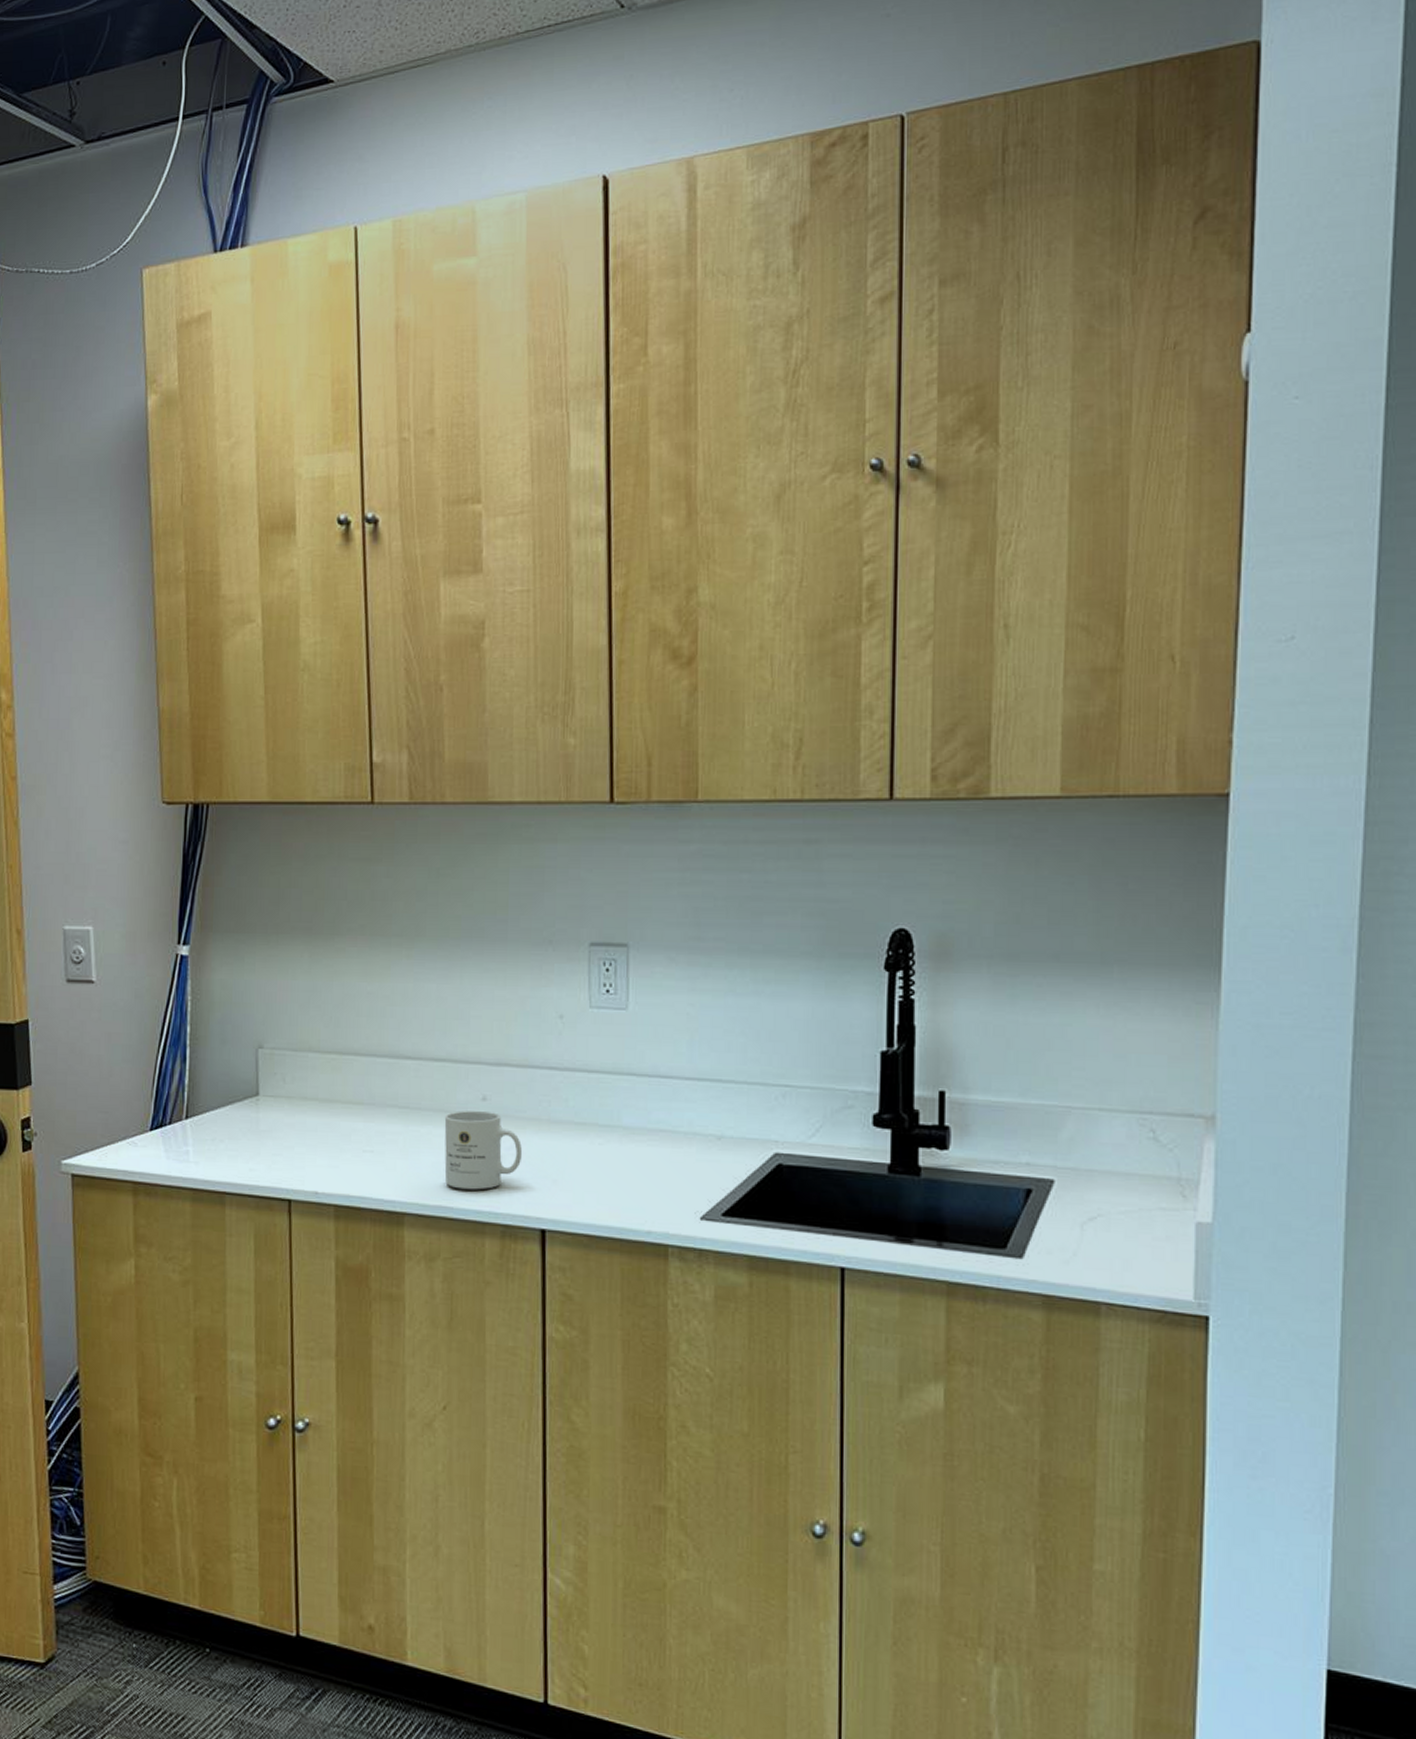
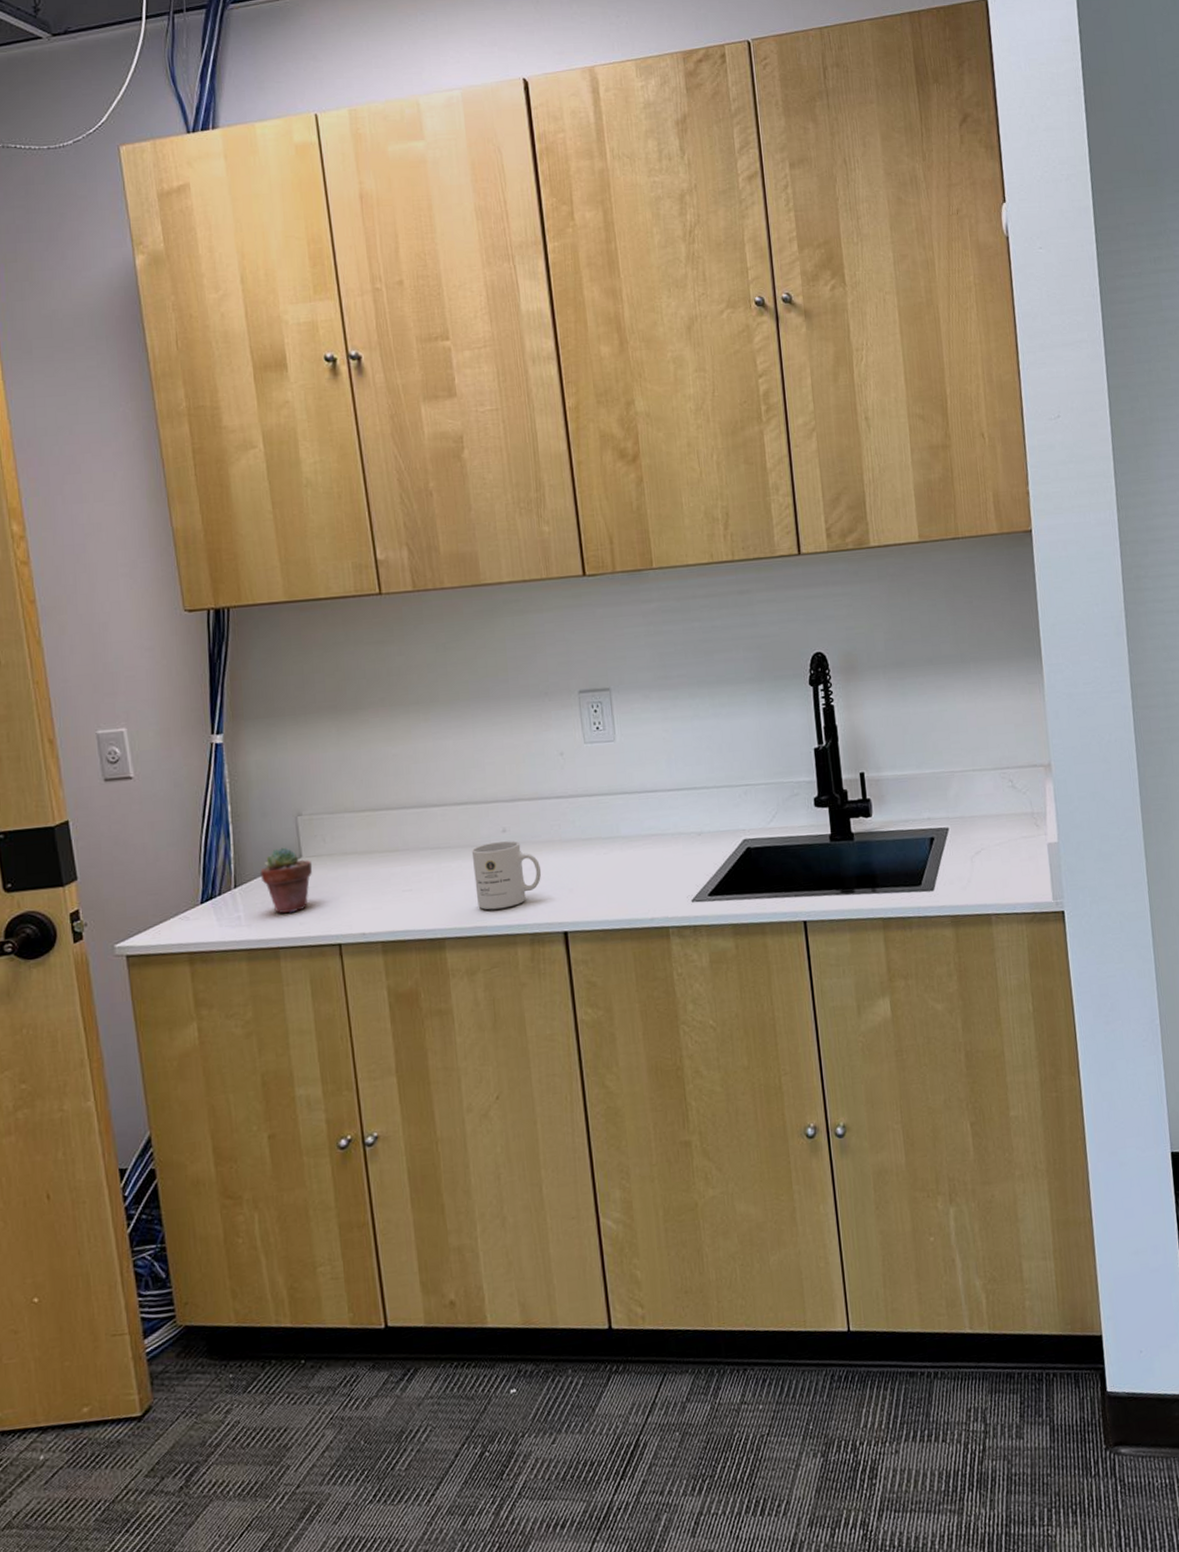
potted succulent: none [213,1081,269,1157] -> present [260,847,313,914]

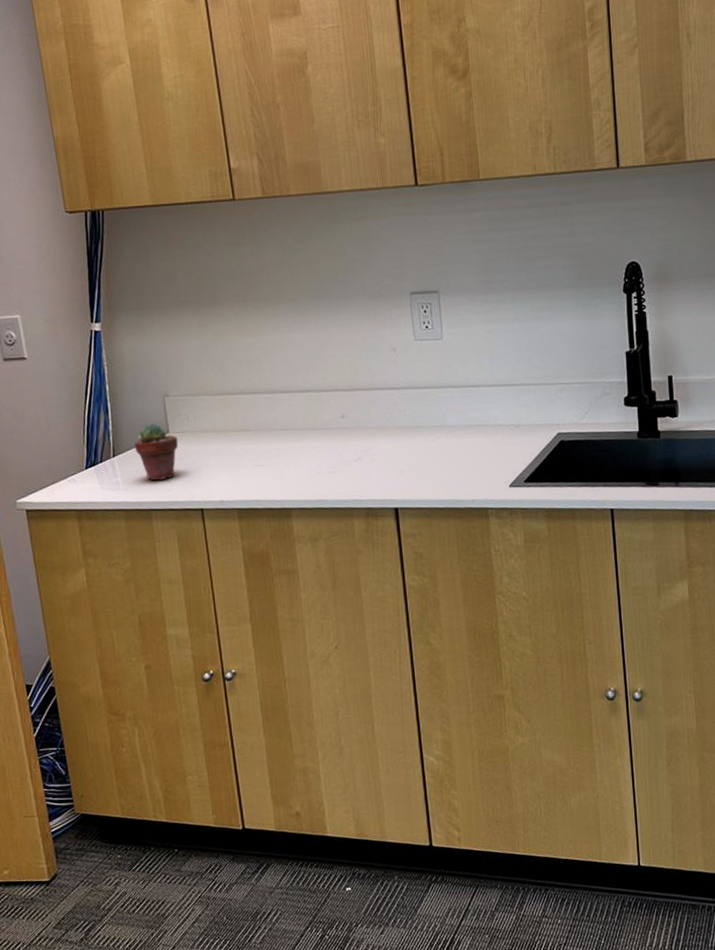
mug: present [471,840,542,910] -> none [314,425,376,486]

